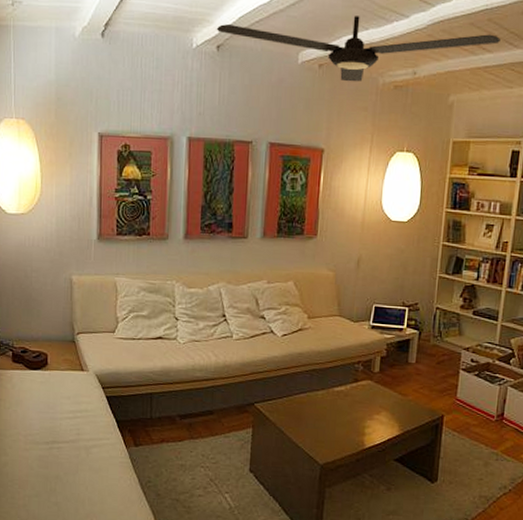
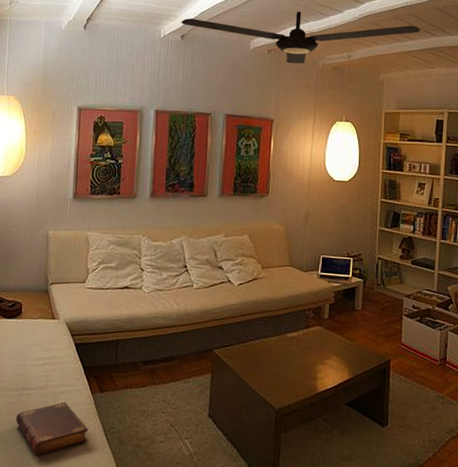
book: none [47,455,125,508] -> present [15,401,89,455]

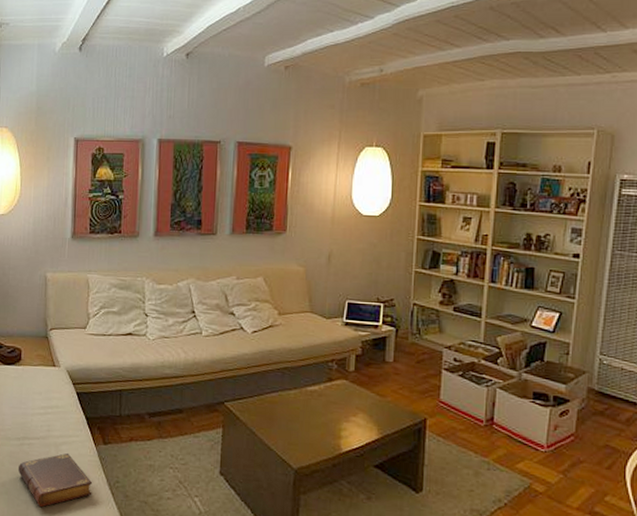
ceiling fan: present [181,11,421,64] -> none [185,19,470,82]

